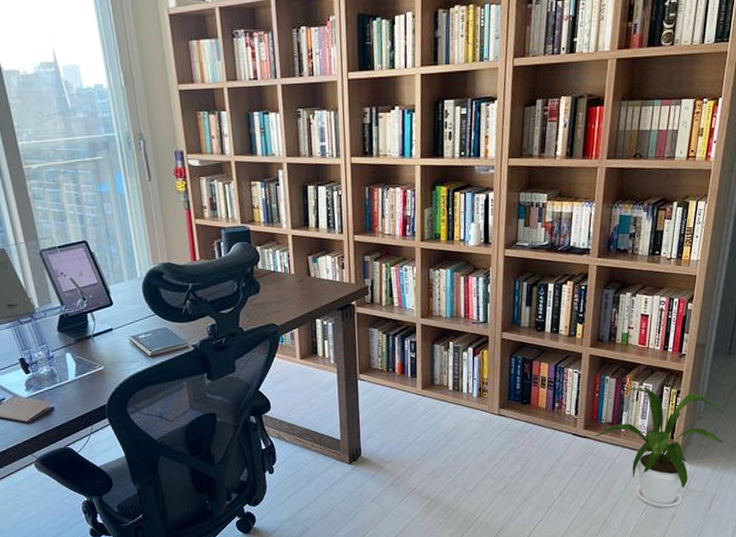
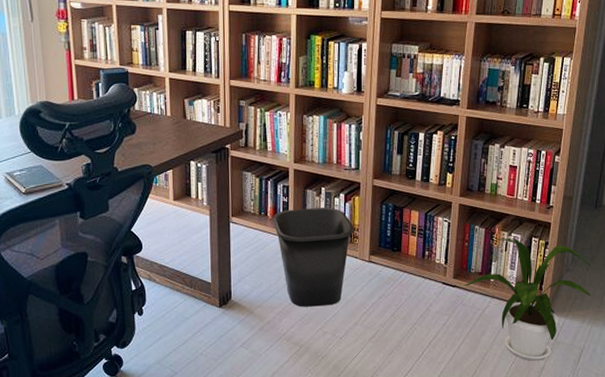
waste bin: none [400,362,483,462] -> present [272,207,354,307]

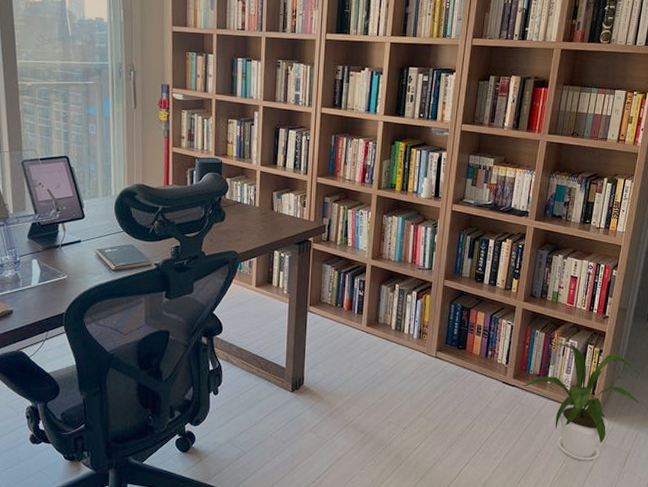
waste bin: present [272,207,354,307] -> none [347,303,424,397]

